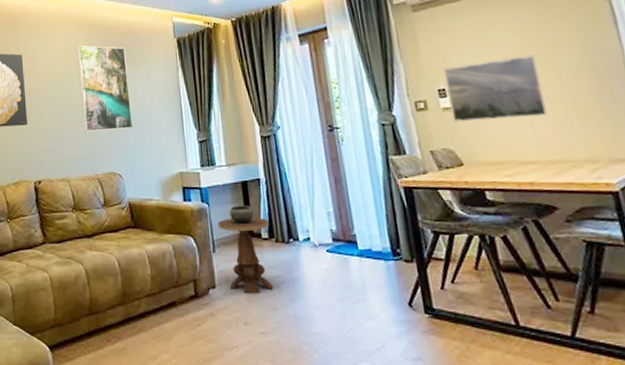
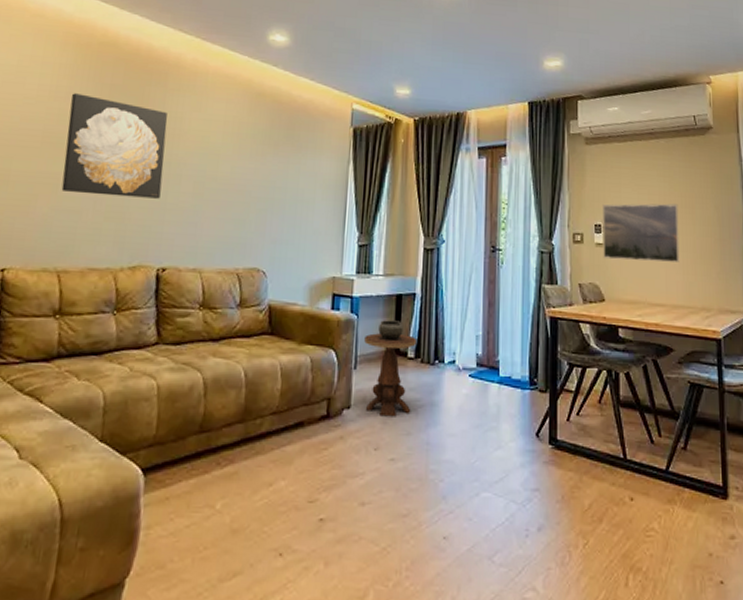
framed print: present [77,45,133,132] -> none [230,114,294,220]

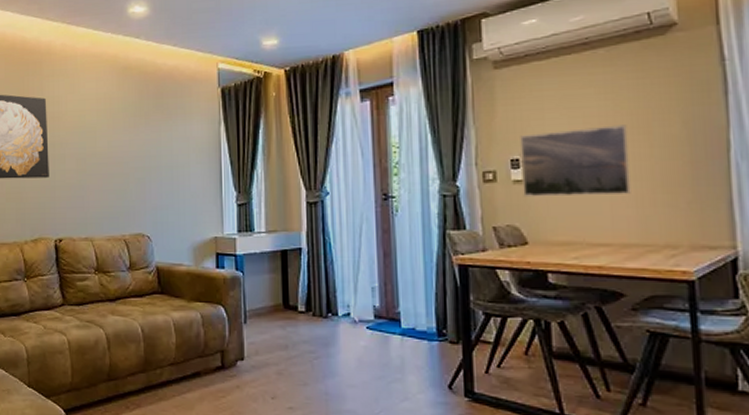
side table: present [364,320,418,417] -> none [252,276,307,368]

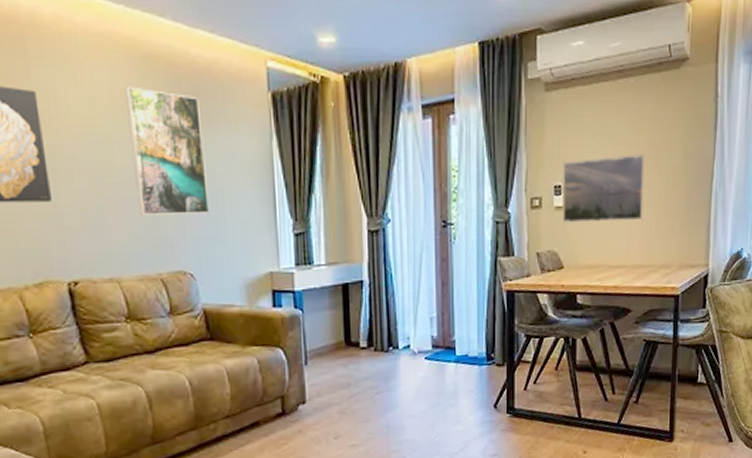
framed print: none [108,90,165,188] -> present [125,86,209,215]

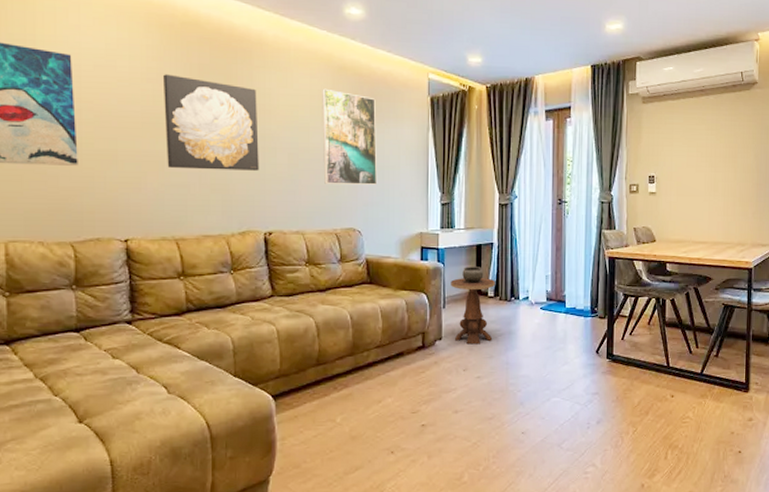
side table: none [312,311,369,408] -> present [451,267,496,345]
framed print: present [562,154,645,223] -> none [655,154,723,206]

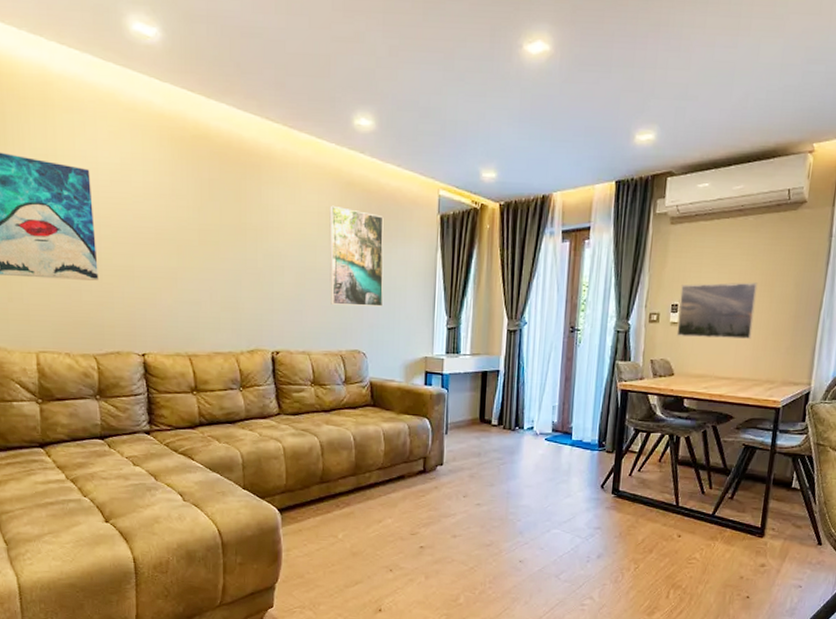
wall art: present [162,74,259,171] -> none [174,190,267,289]
side table: present [451,267,496,345] -> none [454,393,501,472]
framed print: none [655,154,723,206] -> present [676,282,758,339]

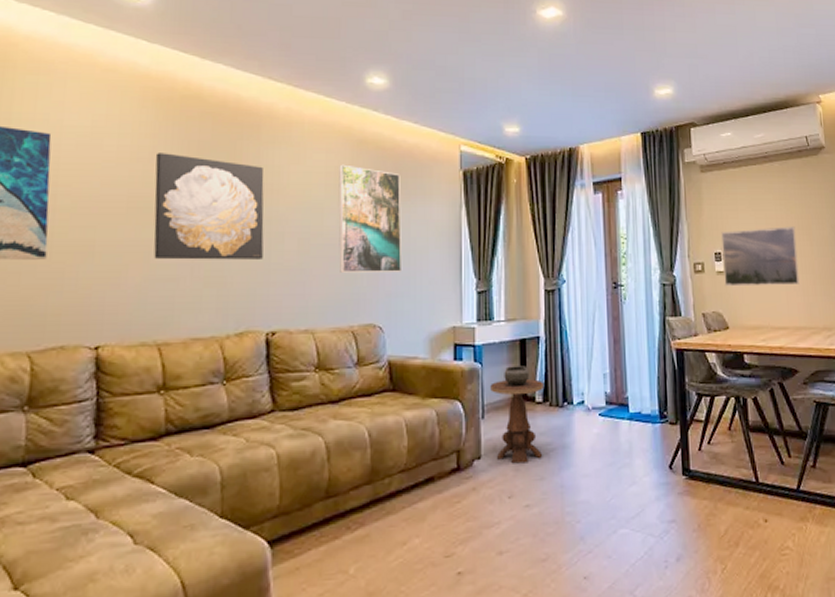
wall art: none [174,190,267,289] -> present [154,153,264,260]
side table: none [454,393,501,472] -> present [490,366,545,464]

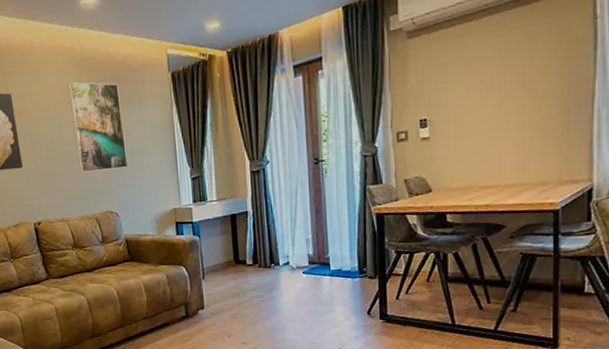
side table: present [490,366,545,464] -> none [208,236,255,312]
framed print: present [721,226,800,287] -> none [428,82,515,152]

